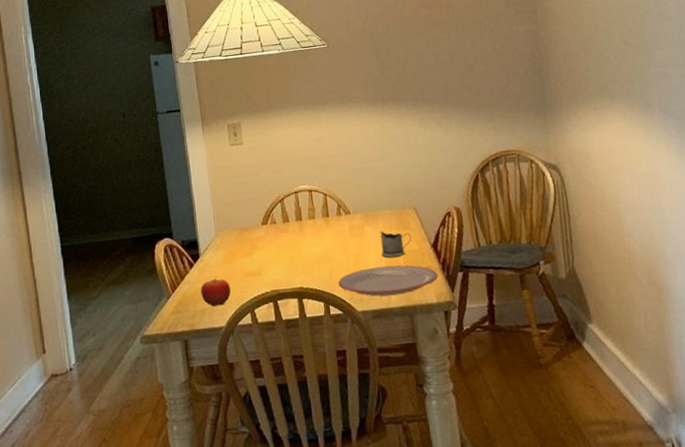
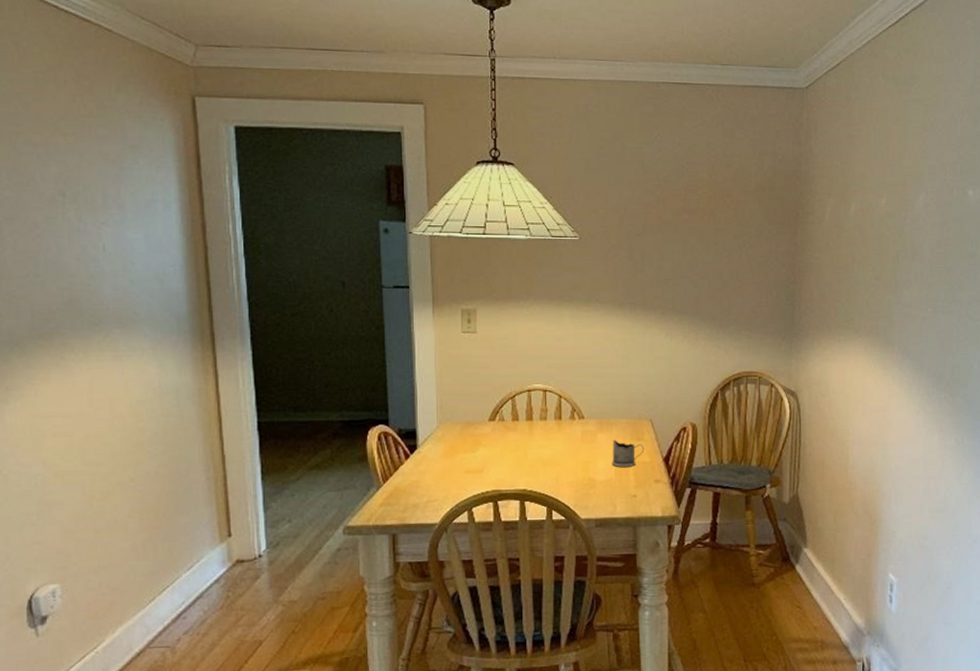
fruit: present [200,276,231,307] -> none [415,470,449,502]
plate: present [338,265,438,297] -> none [564,475,666,506]

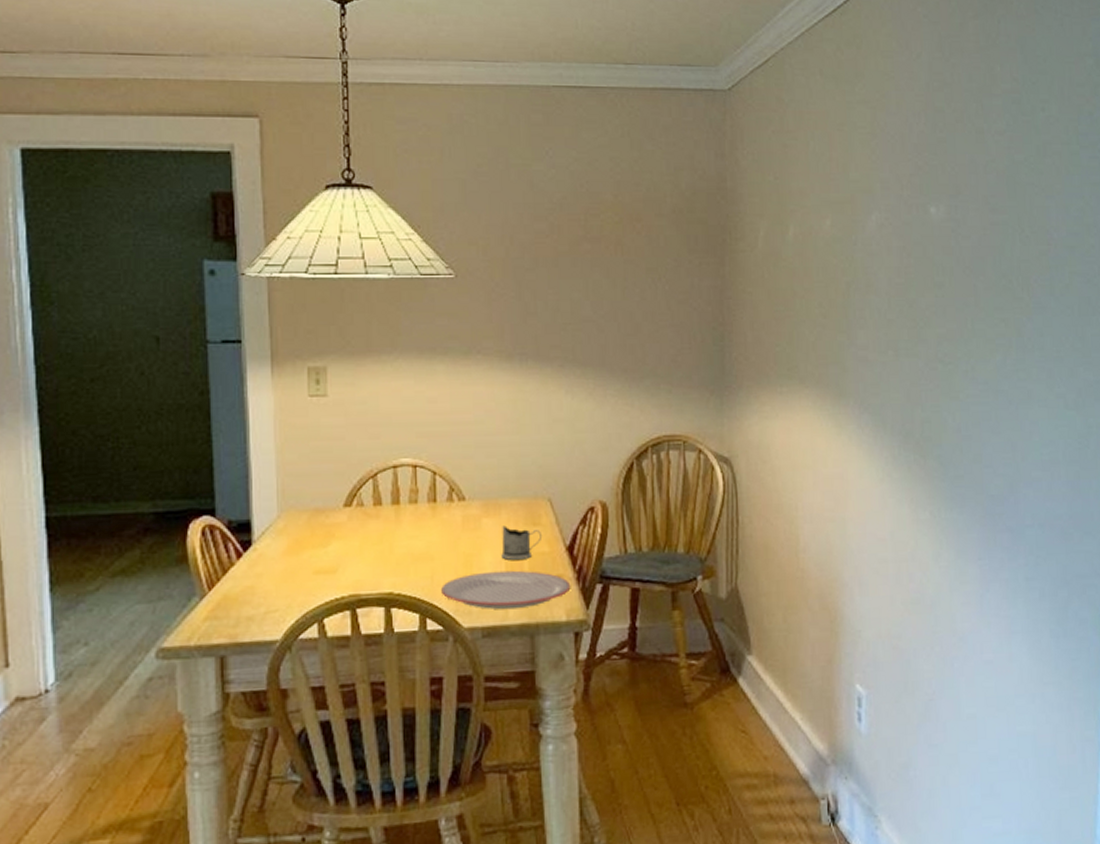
plate: none [564,475,666,506] -> present [441,570,571,610]

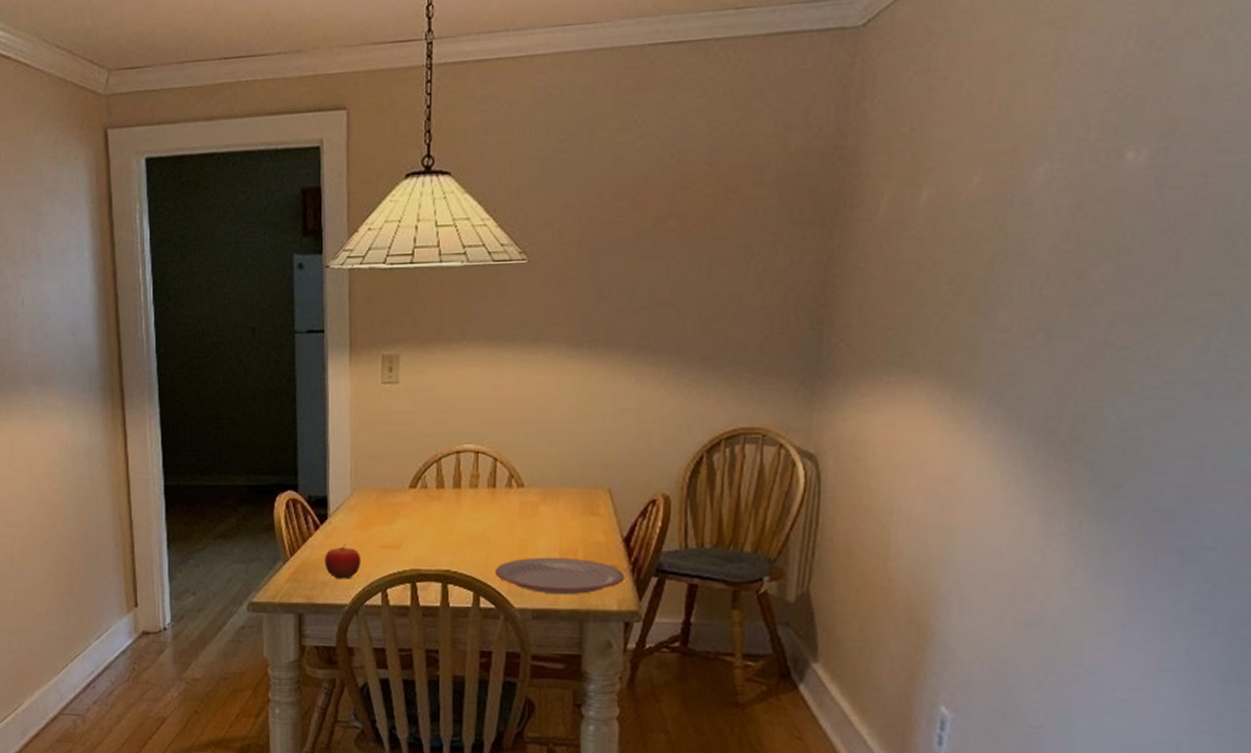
fruit: none [250,571,293,612] -> present [324,543,362,579]
tea glass holder: present [501,525,543,560] -> none [556,513,599,547]

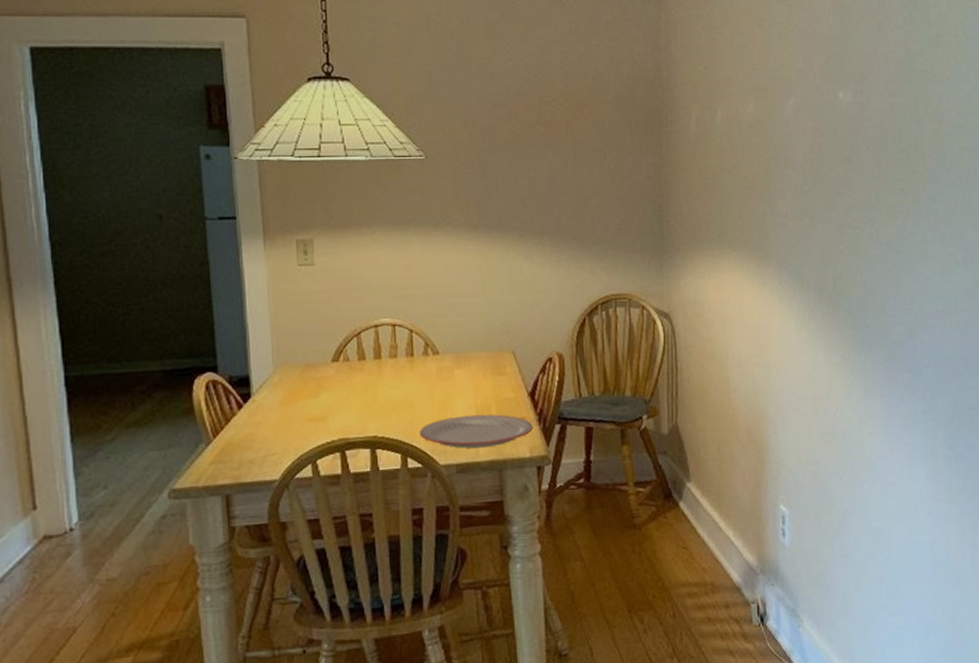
fruit: present [324,543,362,579] -> none [250,420,289,456]

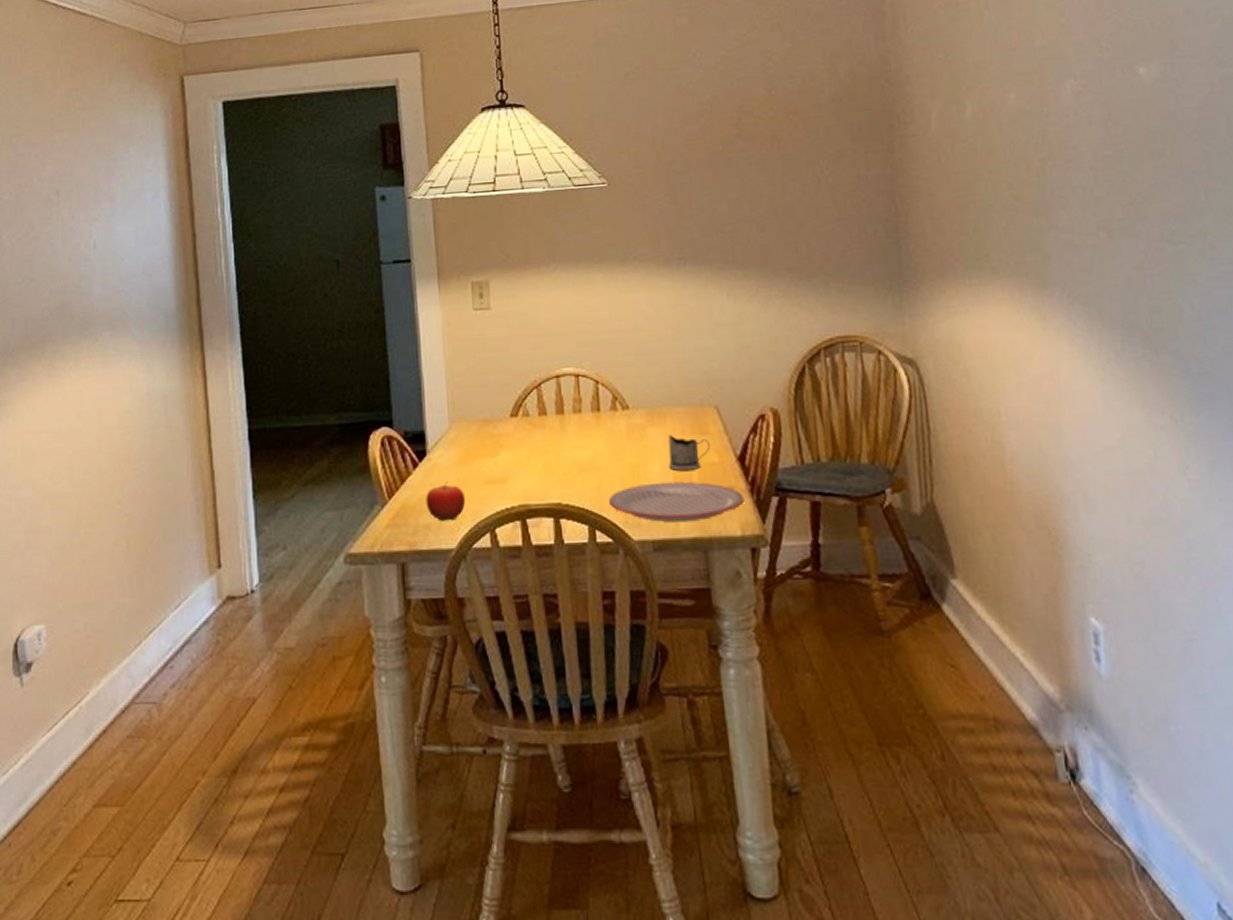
fruit: none [250,420,289,456] -> present [426,481,466,521]
tea glass holder: none [472,375,508,405] -> present [668,435,711,471]

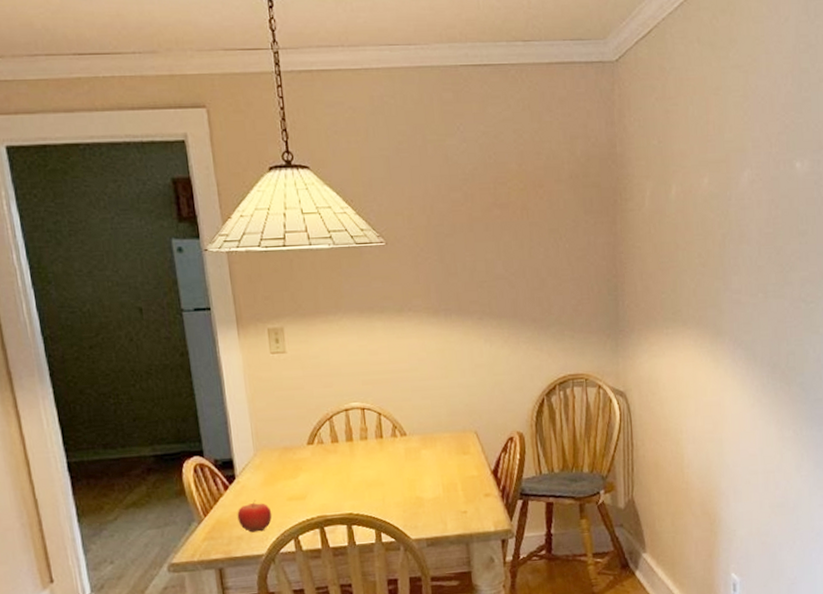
plate: present [609,481,745,523] -> none [391,491,497,524]
tea glass holder: present [668,435,711,471] -> none [438,455,472,483]

